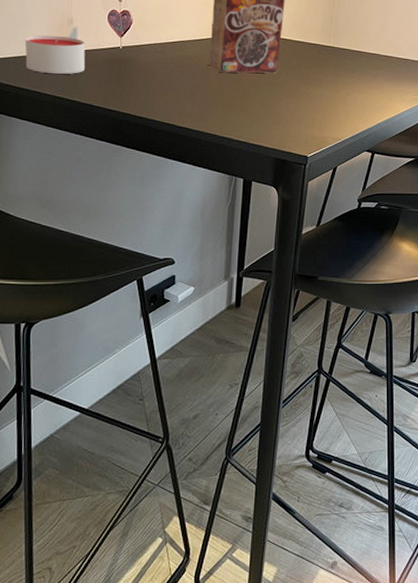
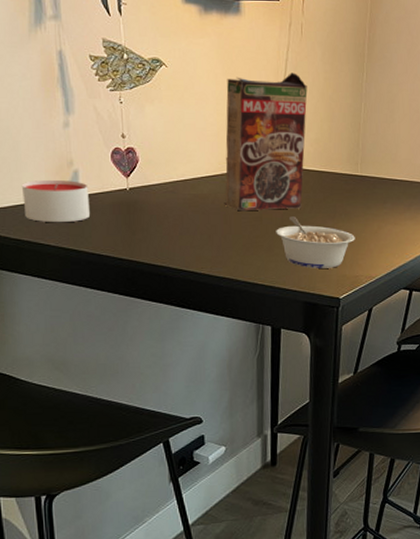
legume: none [253,80,325,129] -> present [276,216,355,268]

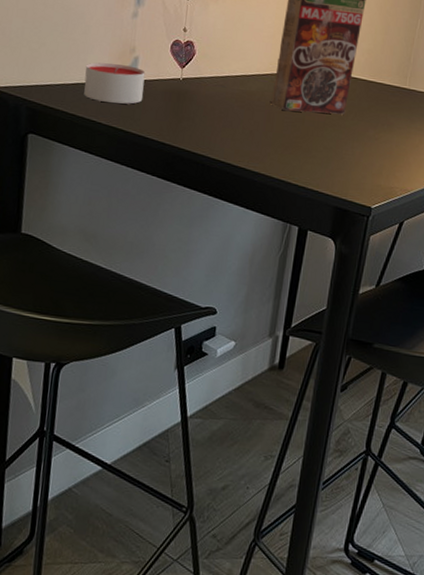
legume: present [276,216,355,268] -> none [316,121,395,177]

